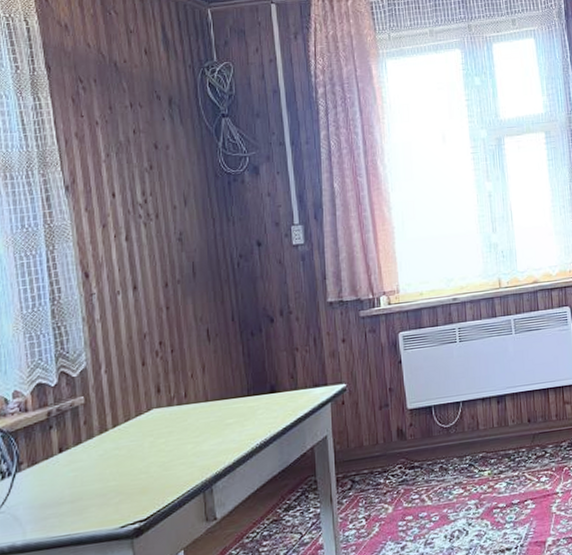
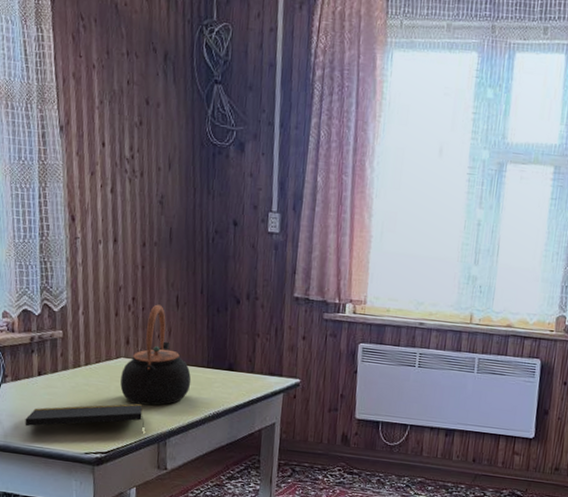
notepad: none [47,453,186,515] -> present [25,403,144,428]
teapot: none [155,342,233,456] -> present [120,304,192,406]

